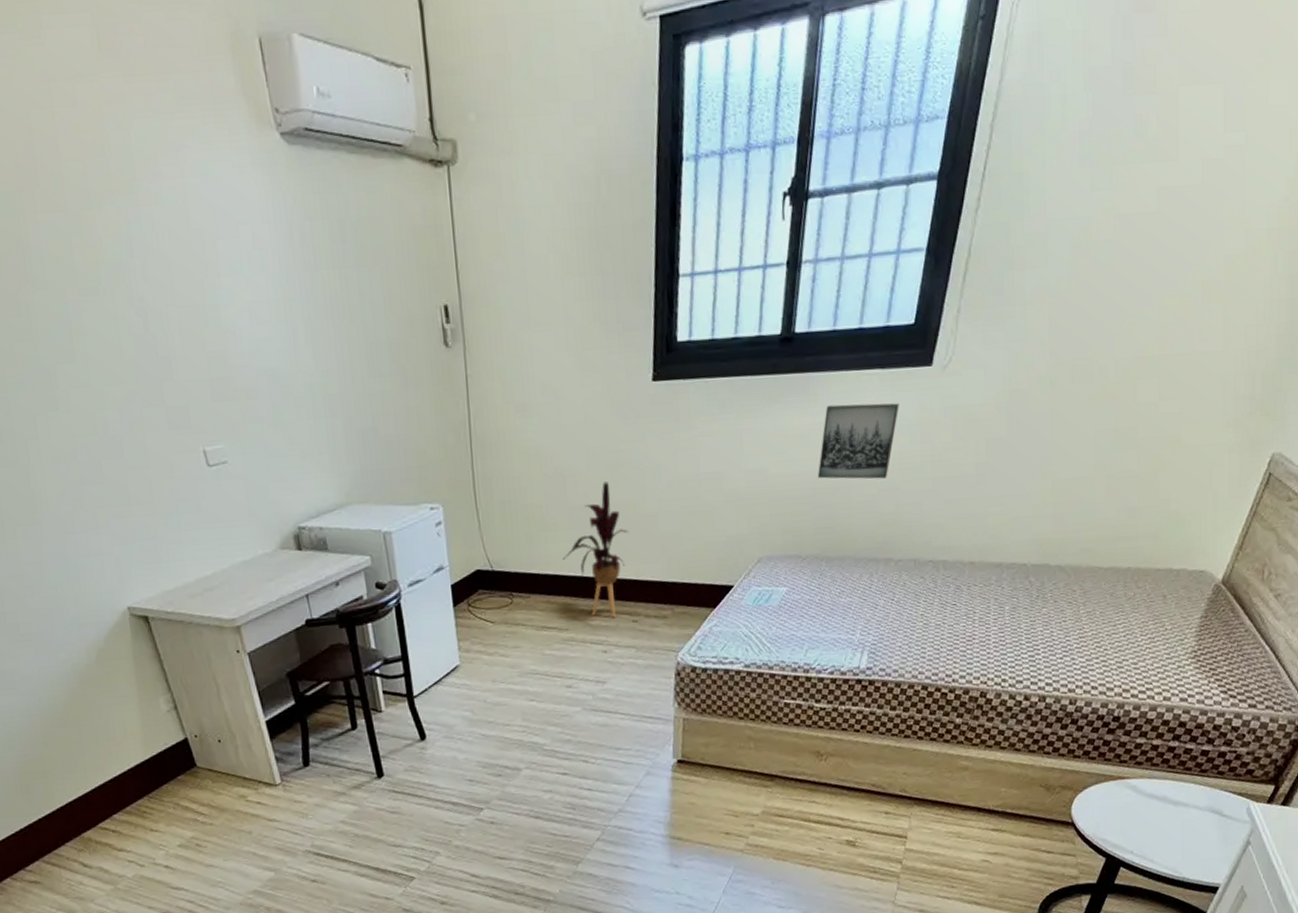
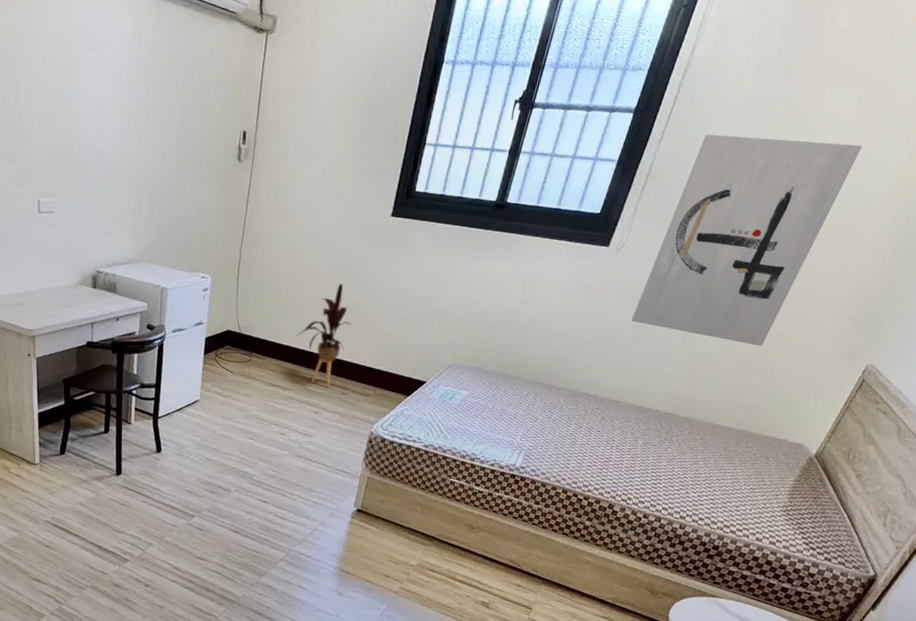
wall art: present [818,403,899,479] -> none [507,260,579,324]
wall art: none [974,165,1234,458] -> present [631,134,863,347]

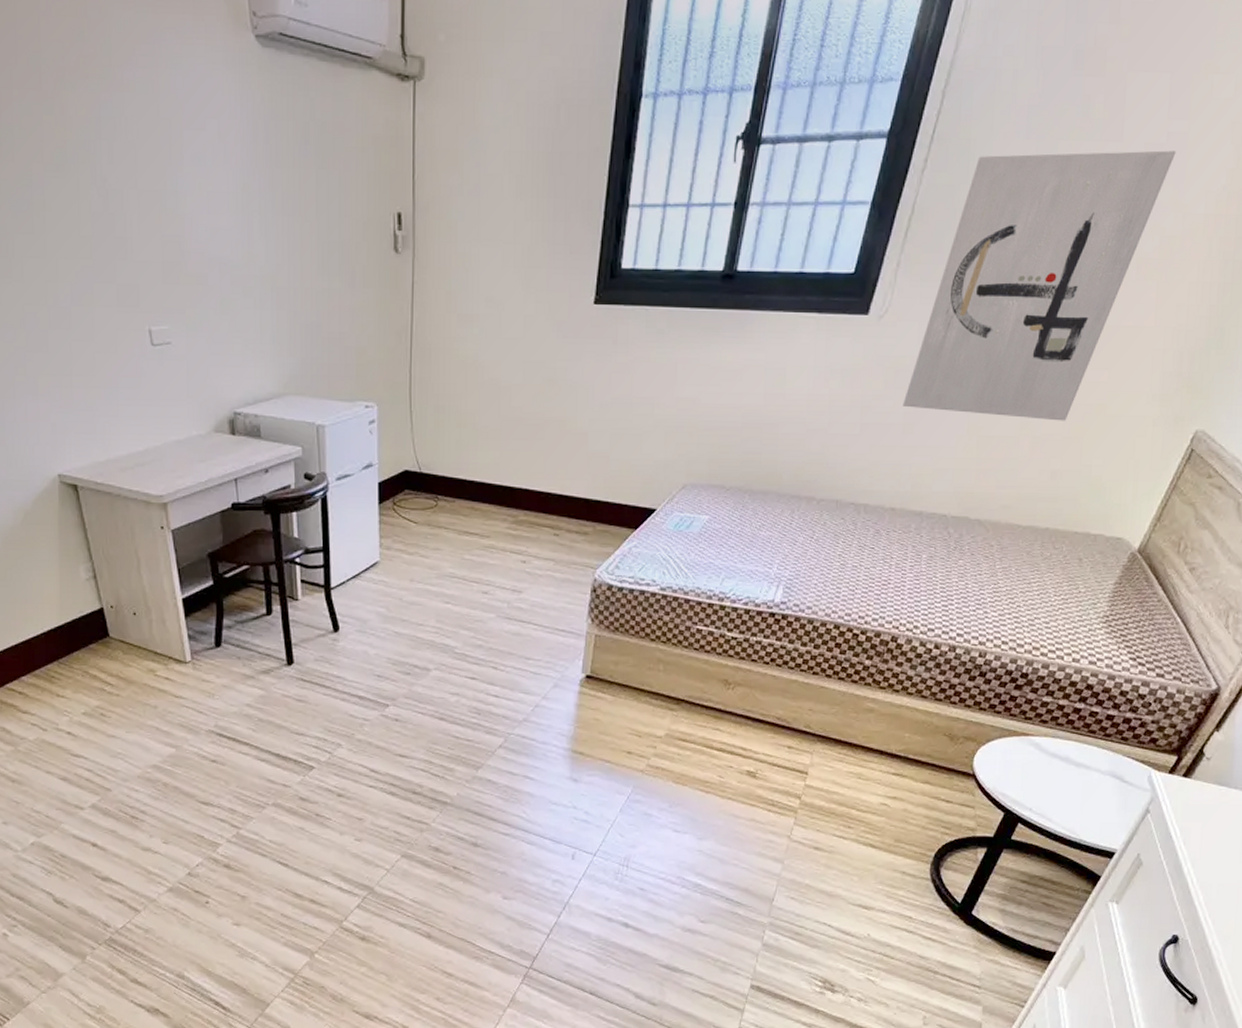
house plant: present [296,283,352,388] -> none [490,397,558,529]

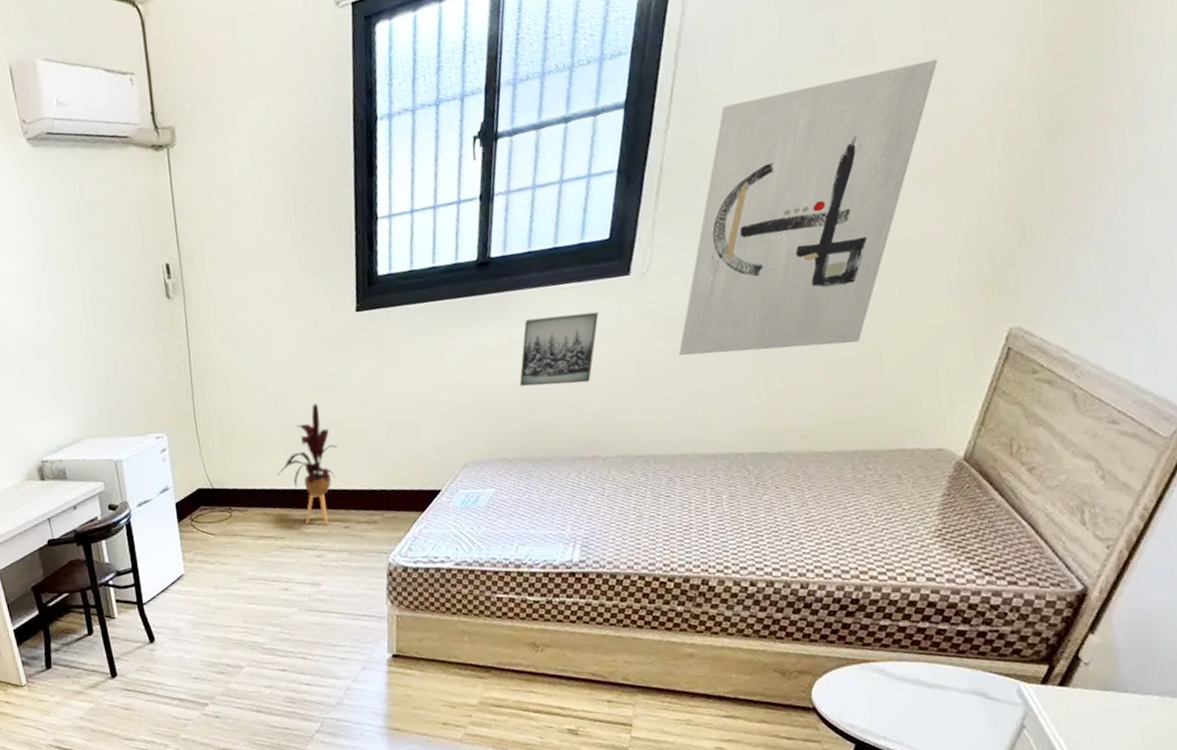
house plant: none [490,397,558,529] -> present [276,403,338,525]
wall art: none [748,343,833,419] -> present [519,311,599,387]

